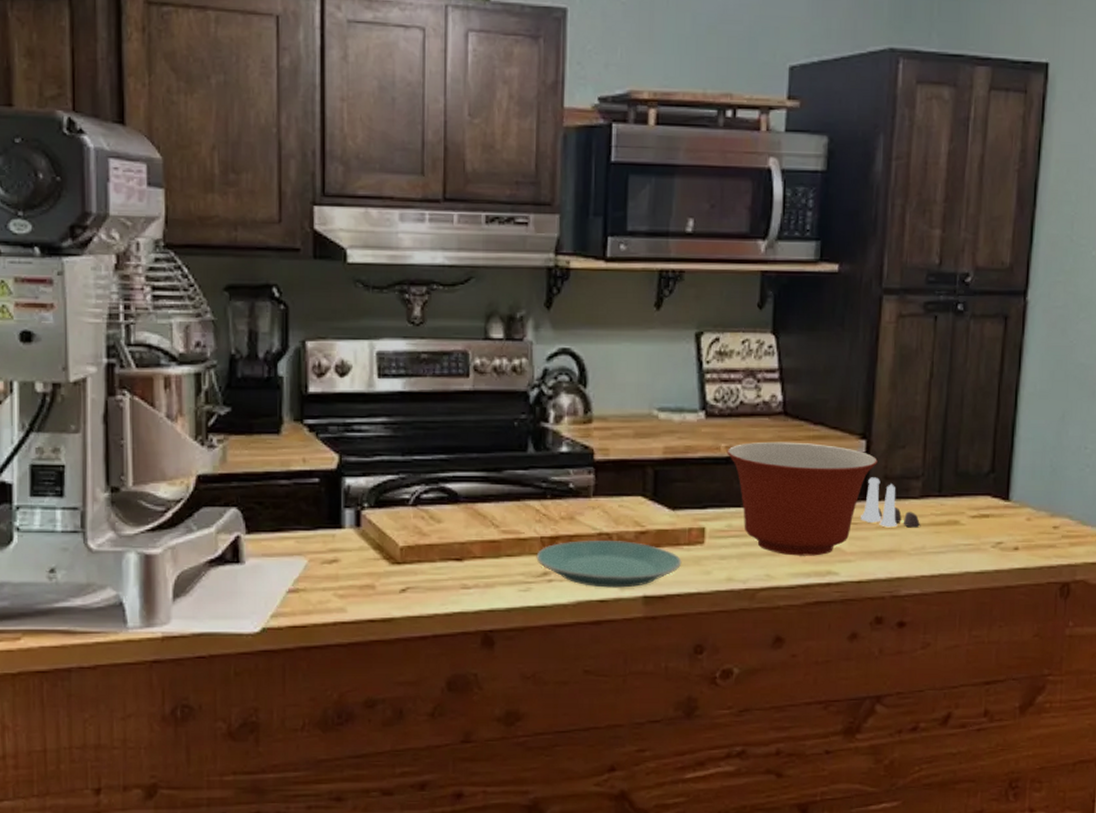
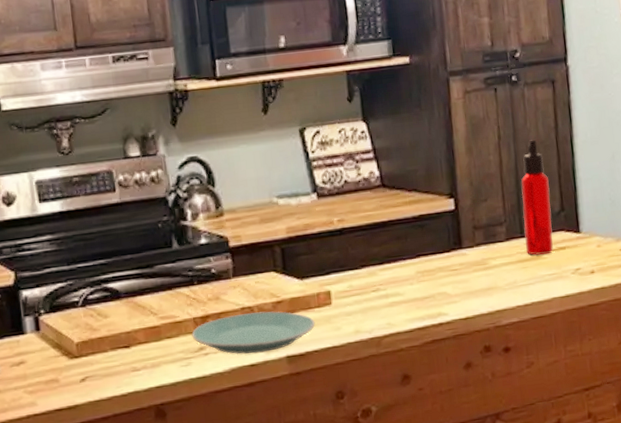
mixing bowl: present [727,441,878,556] -> none [339,207,466,304]
salt and pepper shaker set: present [860,477,921,528] -> none [459,228,510,270]
water bottle: none [942,383,982,521] -> present [521,139,553,255]

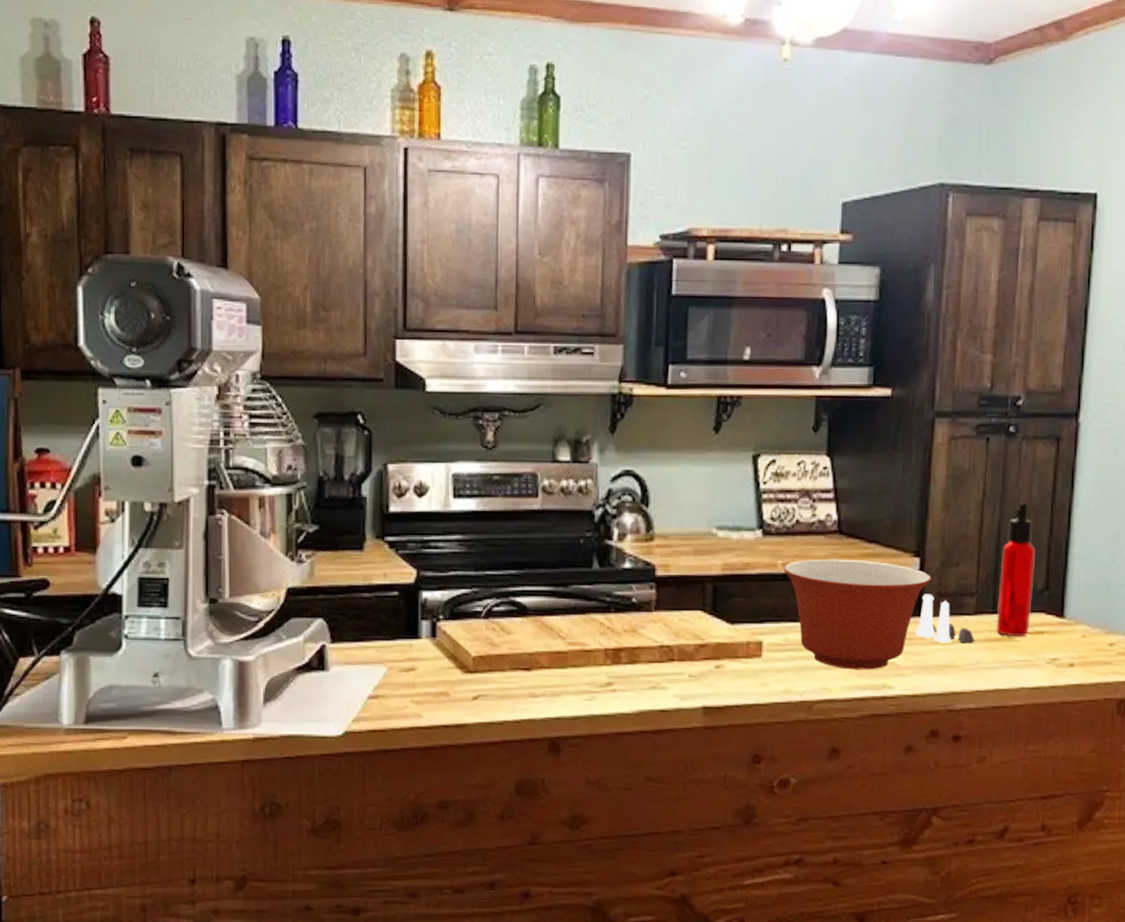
plate: present [191,311,315,354] -> none [600,652,740,698]
mixing bowl: none [339,207,466,304] -> present [783,559,931,670]
salt and pepper shaker set: none [459,228,510,270] -> present [915,594,976,644]

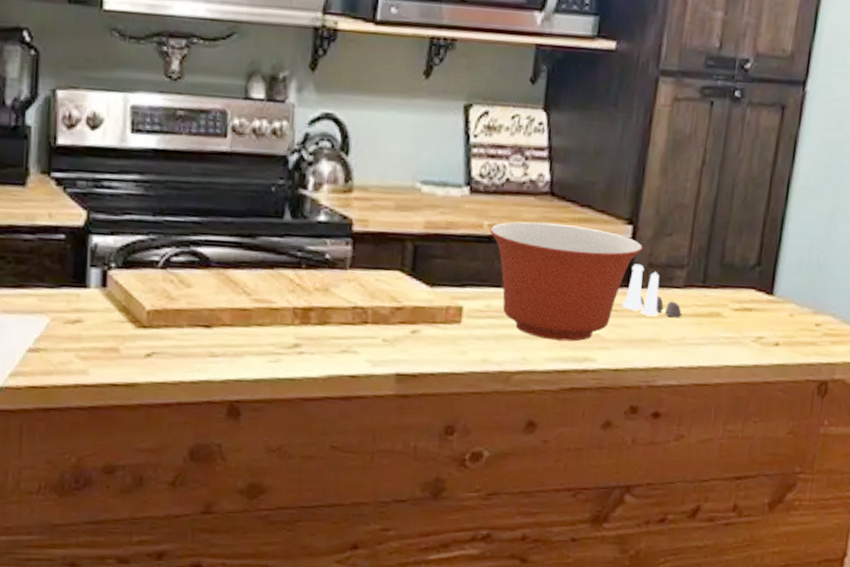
water bottle: present [997,503,1035,637] -> none [705,173,751,314]

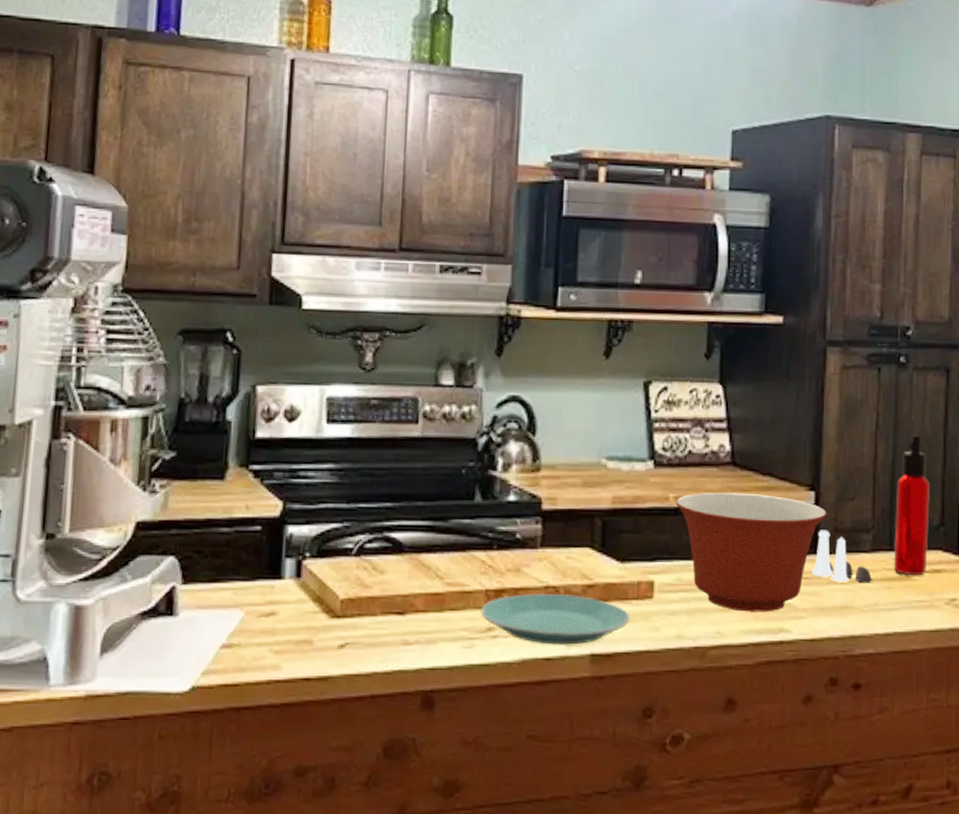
plate: none [287,313,437,364] -> present [480,594,630,645]
water bottle: none [705,173,751,314] -> present [894,435,930,576]

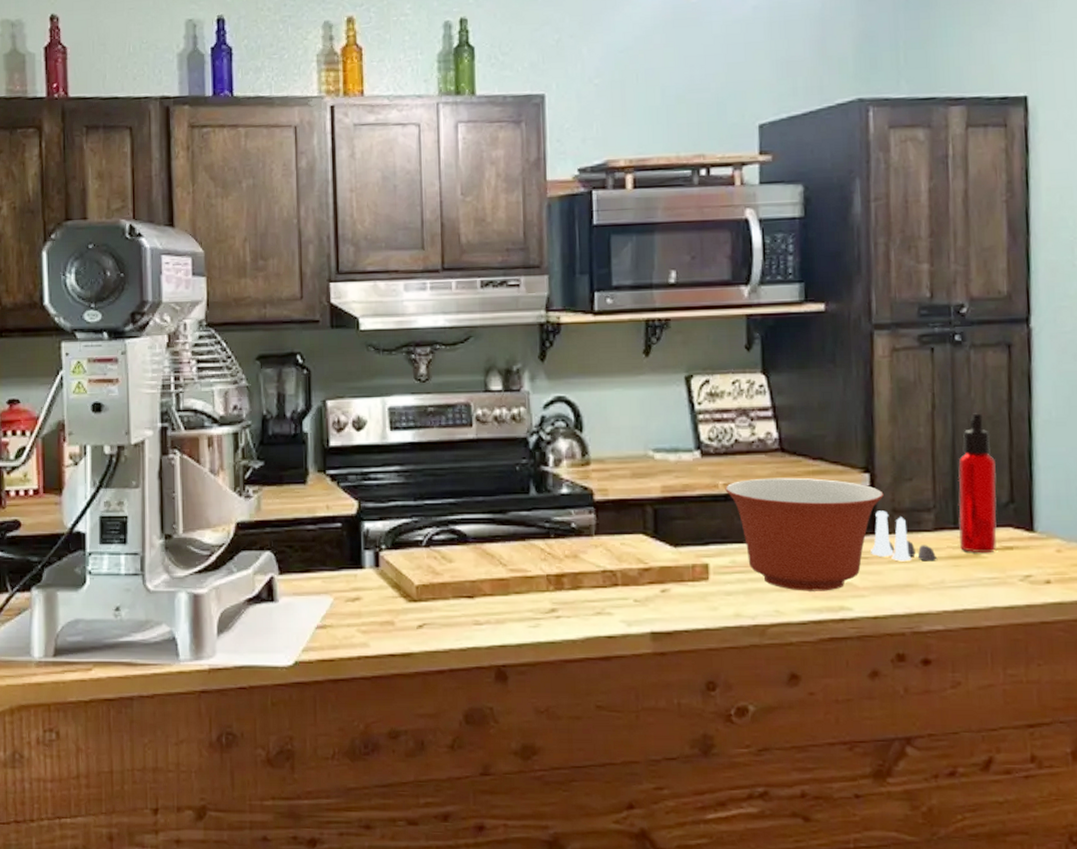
plate: present [480,594,630,645] -> none [543,578,688,624]

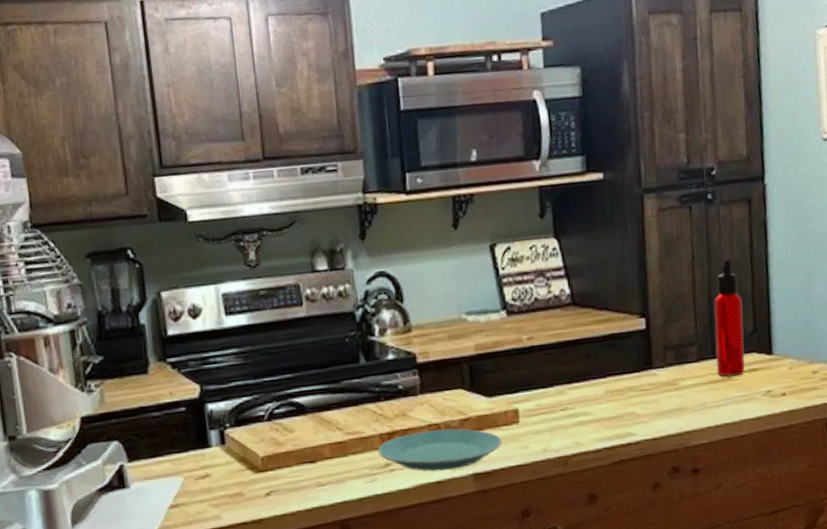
plate: none [543,578,688,624] -> present [378,428,502,471]
mixing bowl: present [725,477,884,591] -> none [528,326,657,424]
salt and pepper shaker set: present [871,510,938,562] -> none [649,348,701,390]

